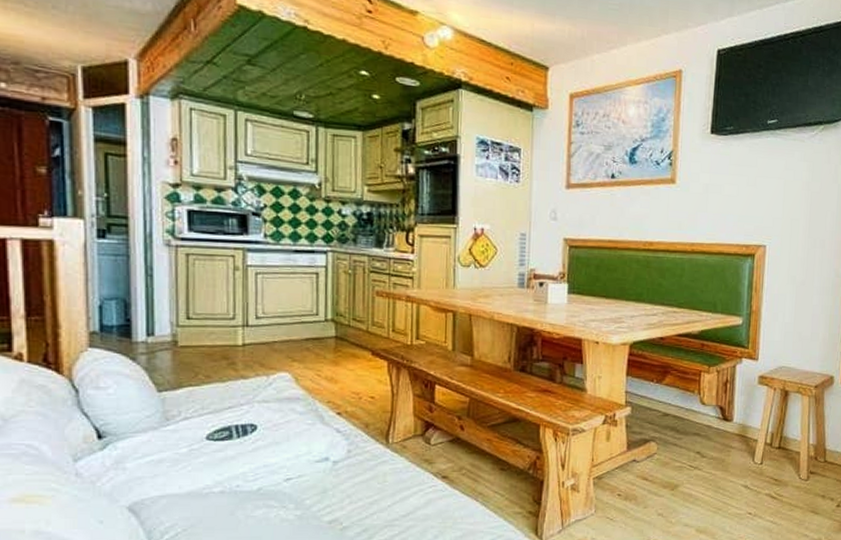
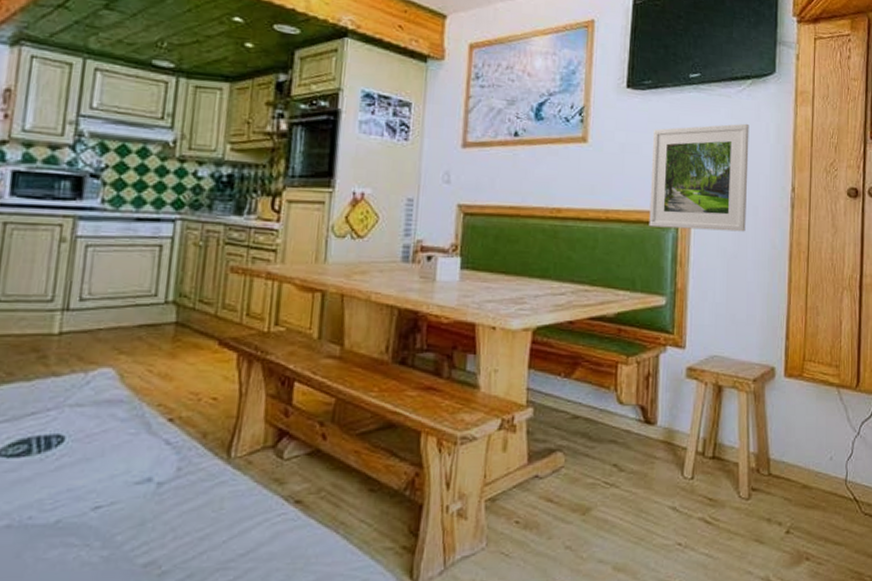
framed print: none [729,165,820,262] -> present [649,123,749,232]

